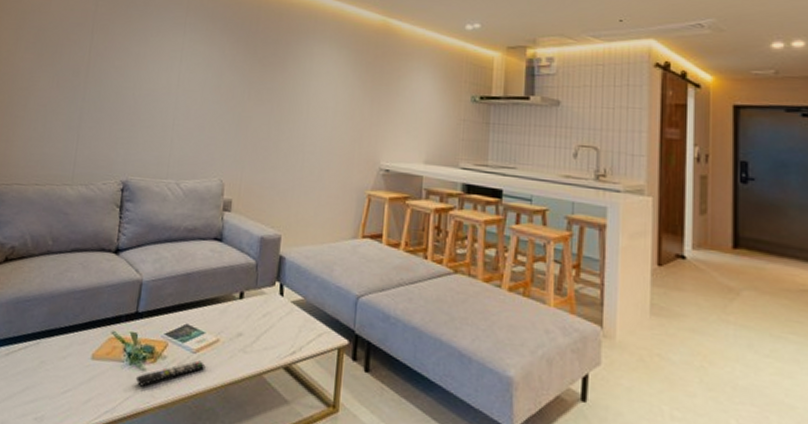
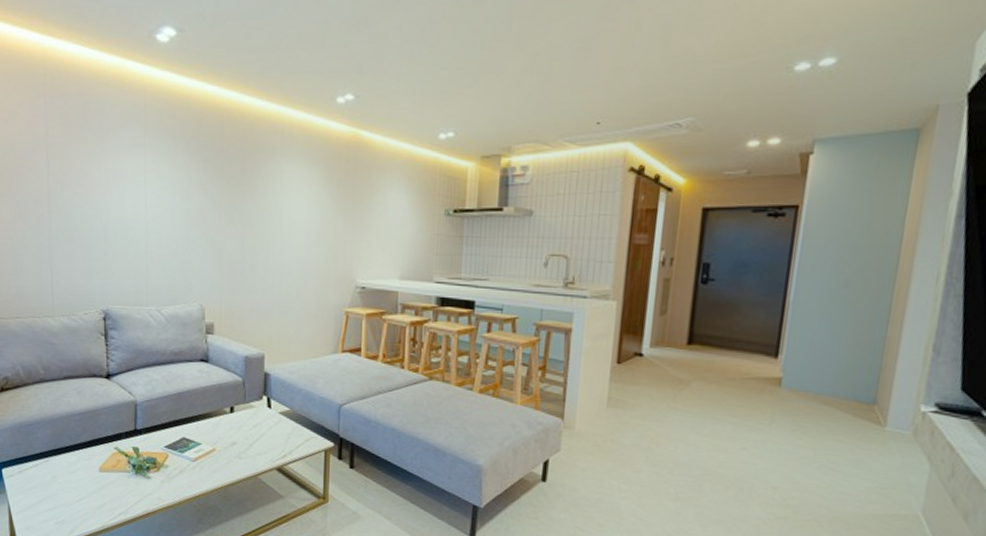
remote control: present [135,360,206,387] -> none [142,467,205,492]

